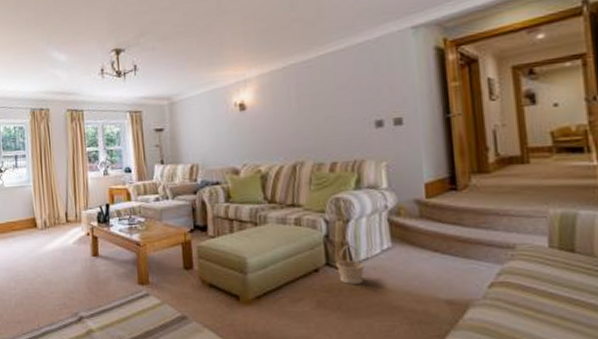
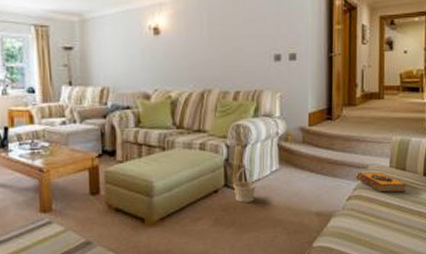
hardback book: none [498,253,579,281] -> present [355,172,406,193]

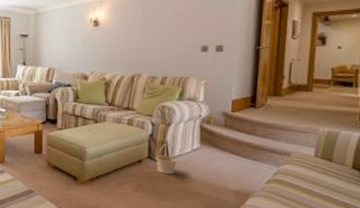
hardback book: present [355,172,406,193] -> none [276,159,332,182]

